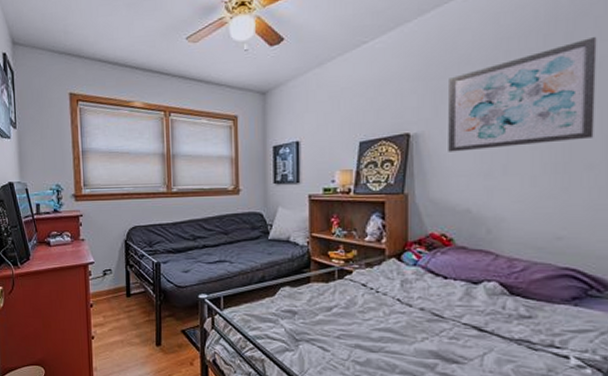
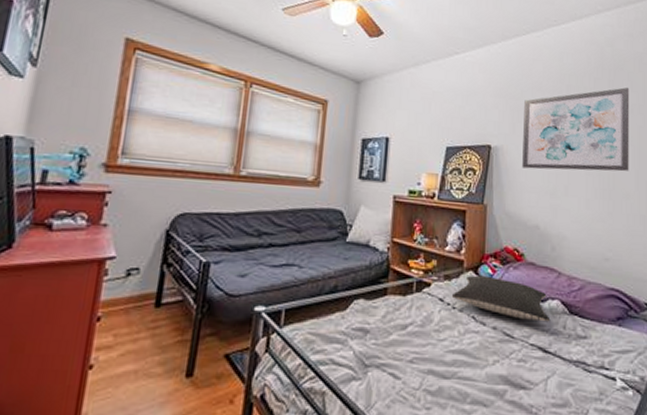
pillow: none [374,261,487,303] -> present [451,275,551,322]

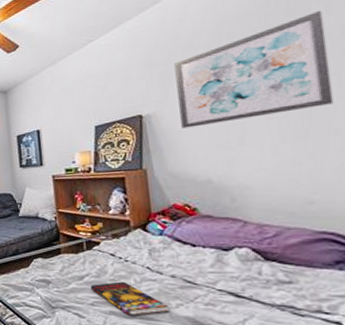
book: none [412,333,486,376] -> present [90,281,169,316]
pillow: present [451,275,551,322] -> none [122,231,240,269]

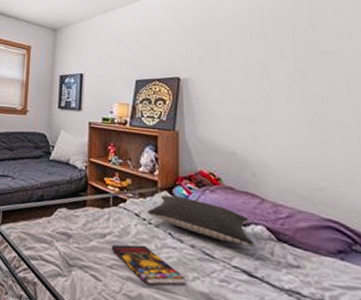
pillow: none [122,231,240,269] -> present [146,195,255,247]
wall art: present [174,10,334,129] -> none [213,14,343,100]

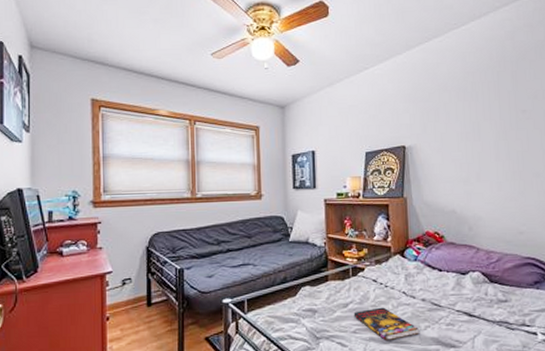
pillow: present [146,195,255,247] -> none [383,257,473,291]

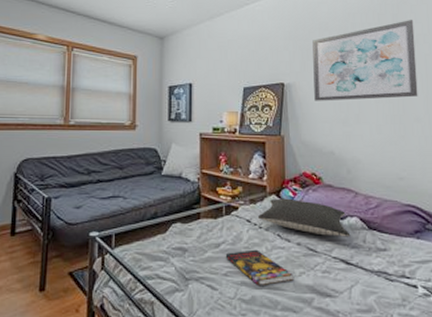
pillow: none [383,257,473,291] -> present [257,198,351,237]
wall art: none [432,75,537,162] -> present [312,19,418,101]

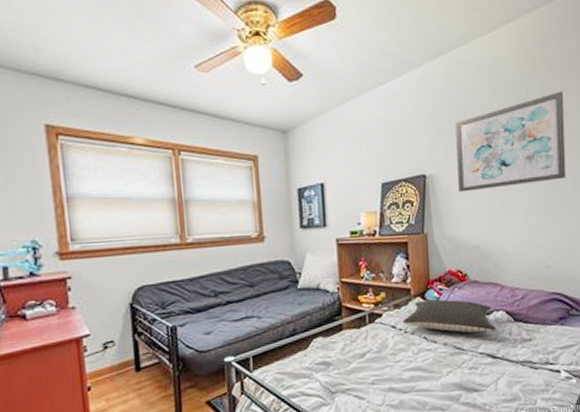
book: present [225,249,293,287] -> none [371,354,441,390]

